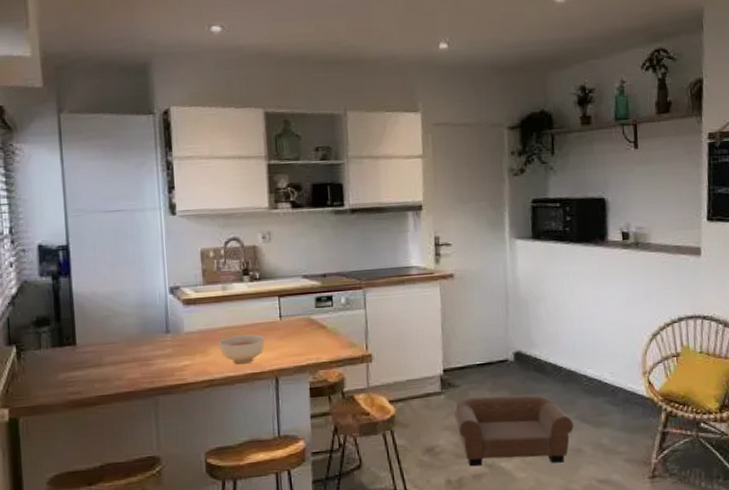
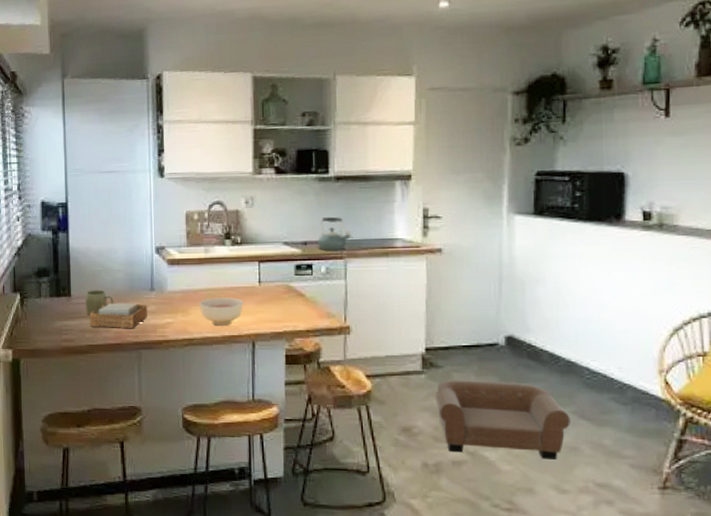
mug: none [93,336,126,364] -> present [85,290,114,315]
napkin holder: none [98,347,164,376] -> present [89,302,148,329]
kettle: none [335,248,369,283] -> present [317,217,352,253]

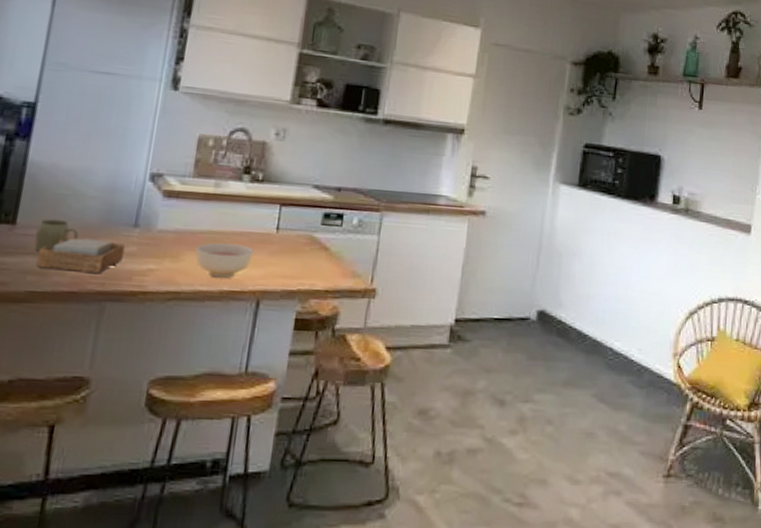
kettle: present [317,217,352,253] -> none [352,163,393,203]
dog bed: present [435,379,570,460] -> none [458,355,590,447]

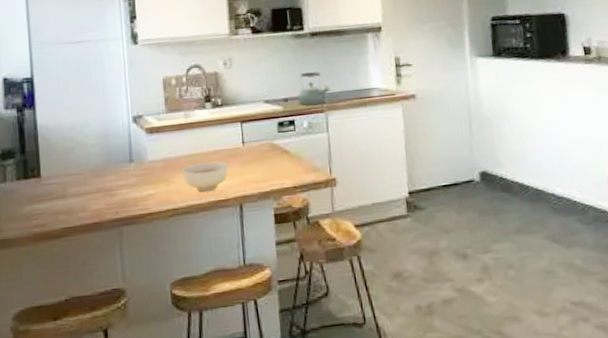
mug: present [34,218,79,252] -> none [57,166,90,196]
napkin holder: present [36,237,126,274] -> none [62,177,128,208]
kettle: none [352,163,393,203] -> present [297,72,331,107]

